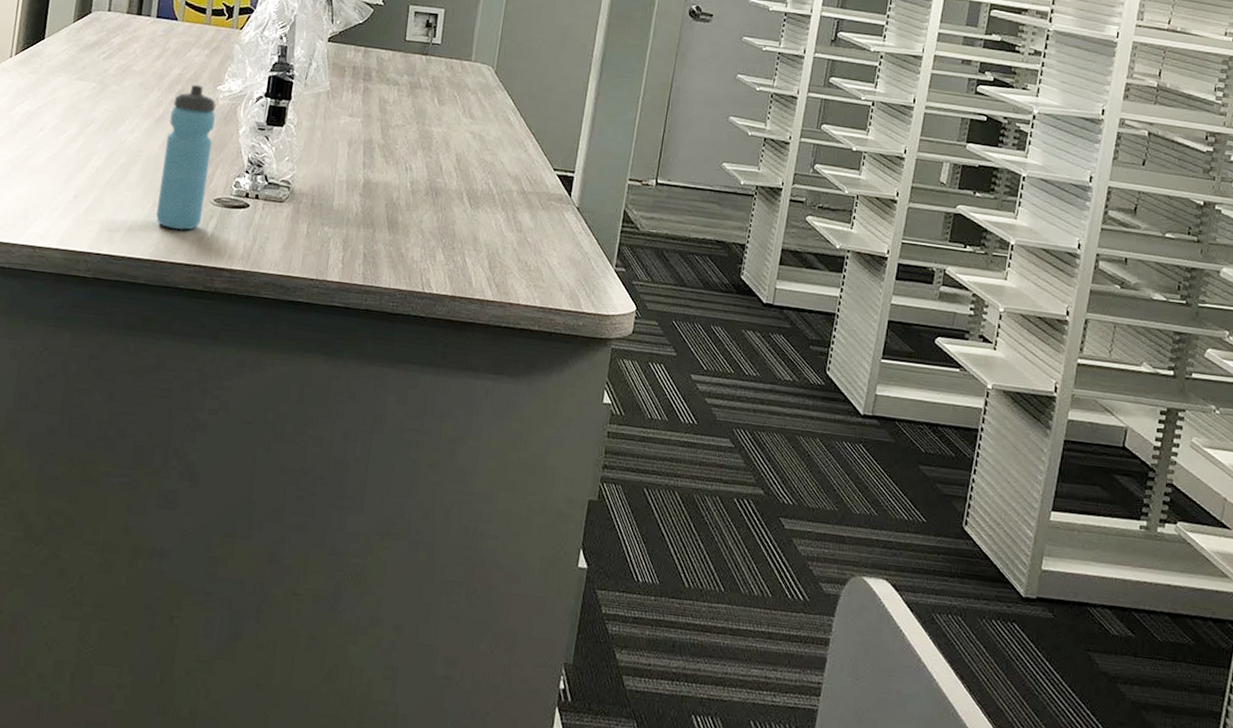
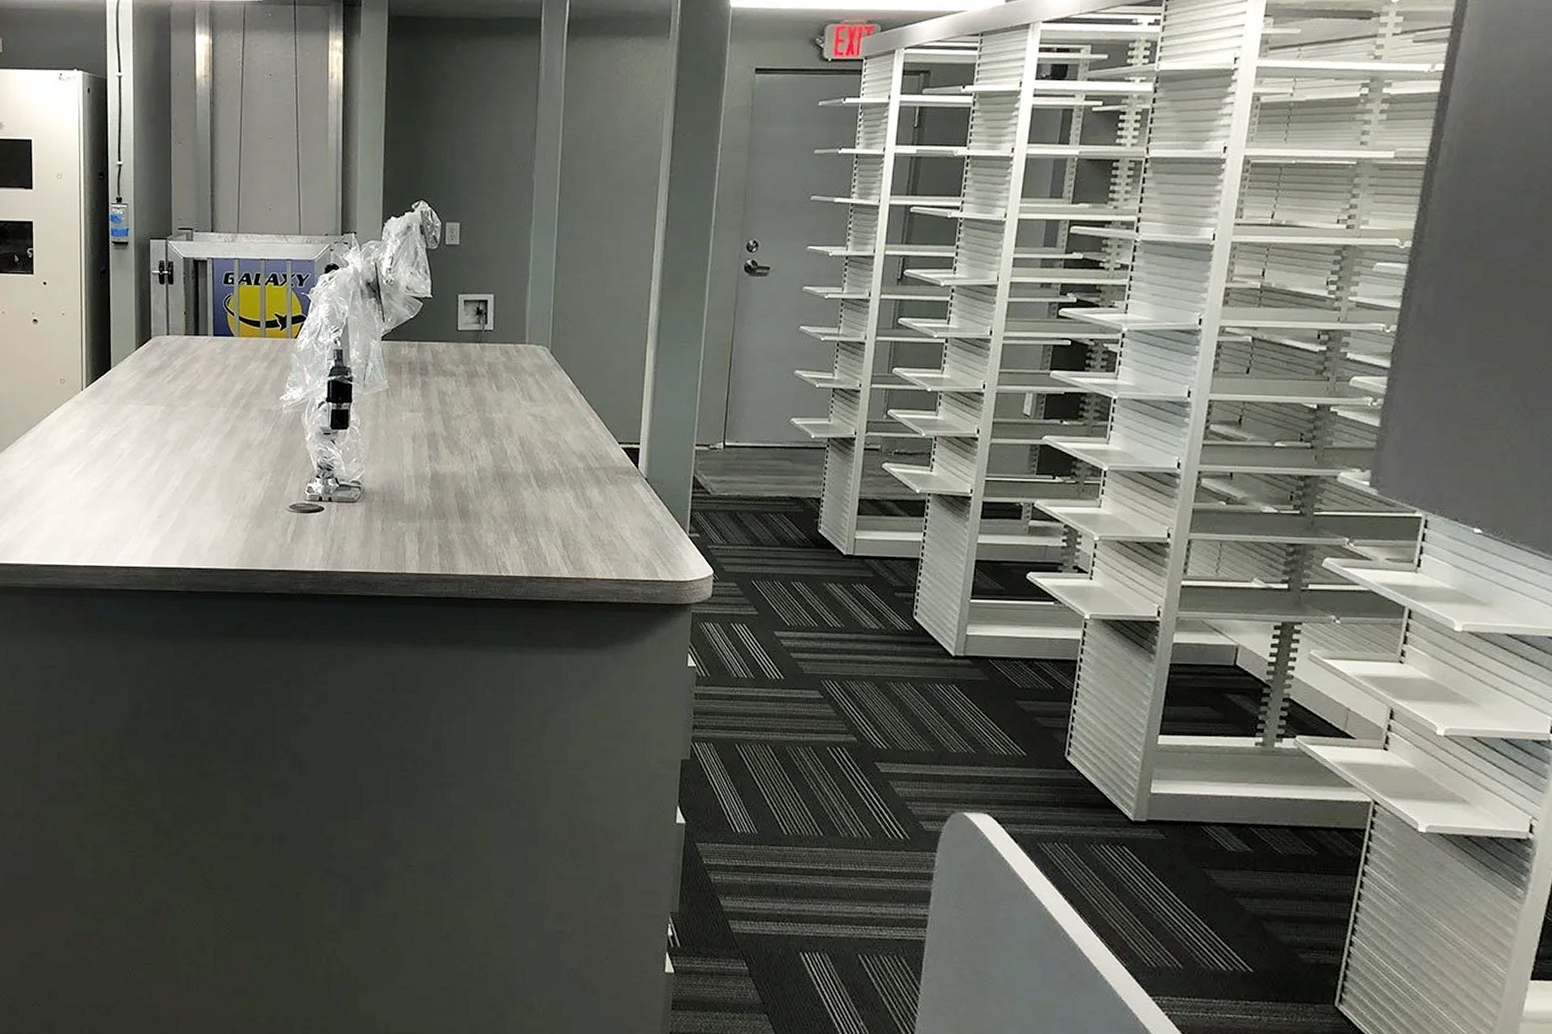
water bottle: present [156,84,216,231] -> none [237,397,282,539]

